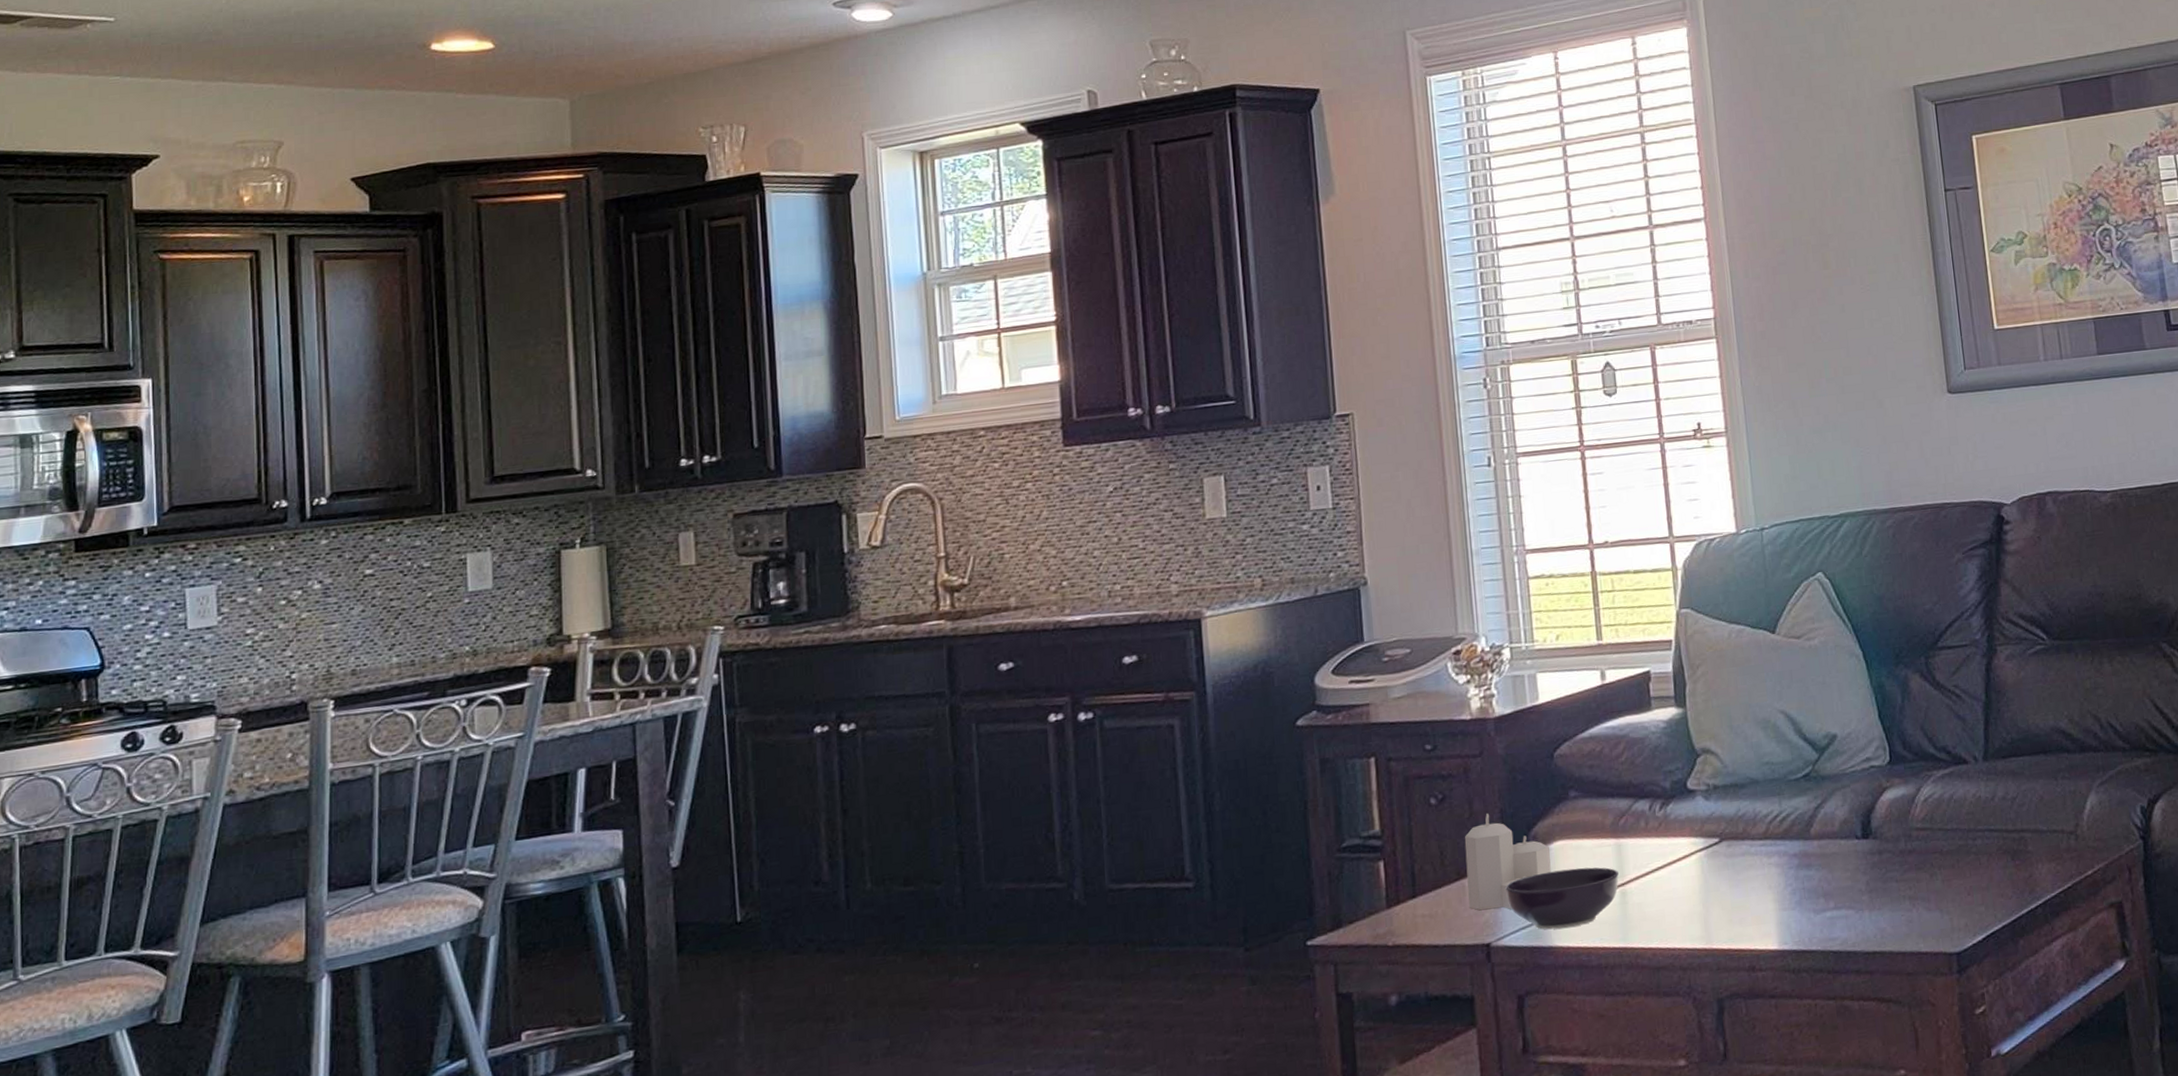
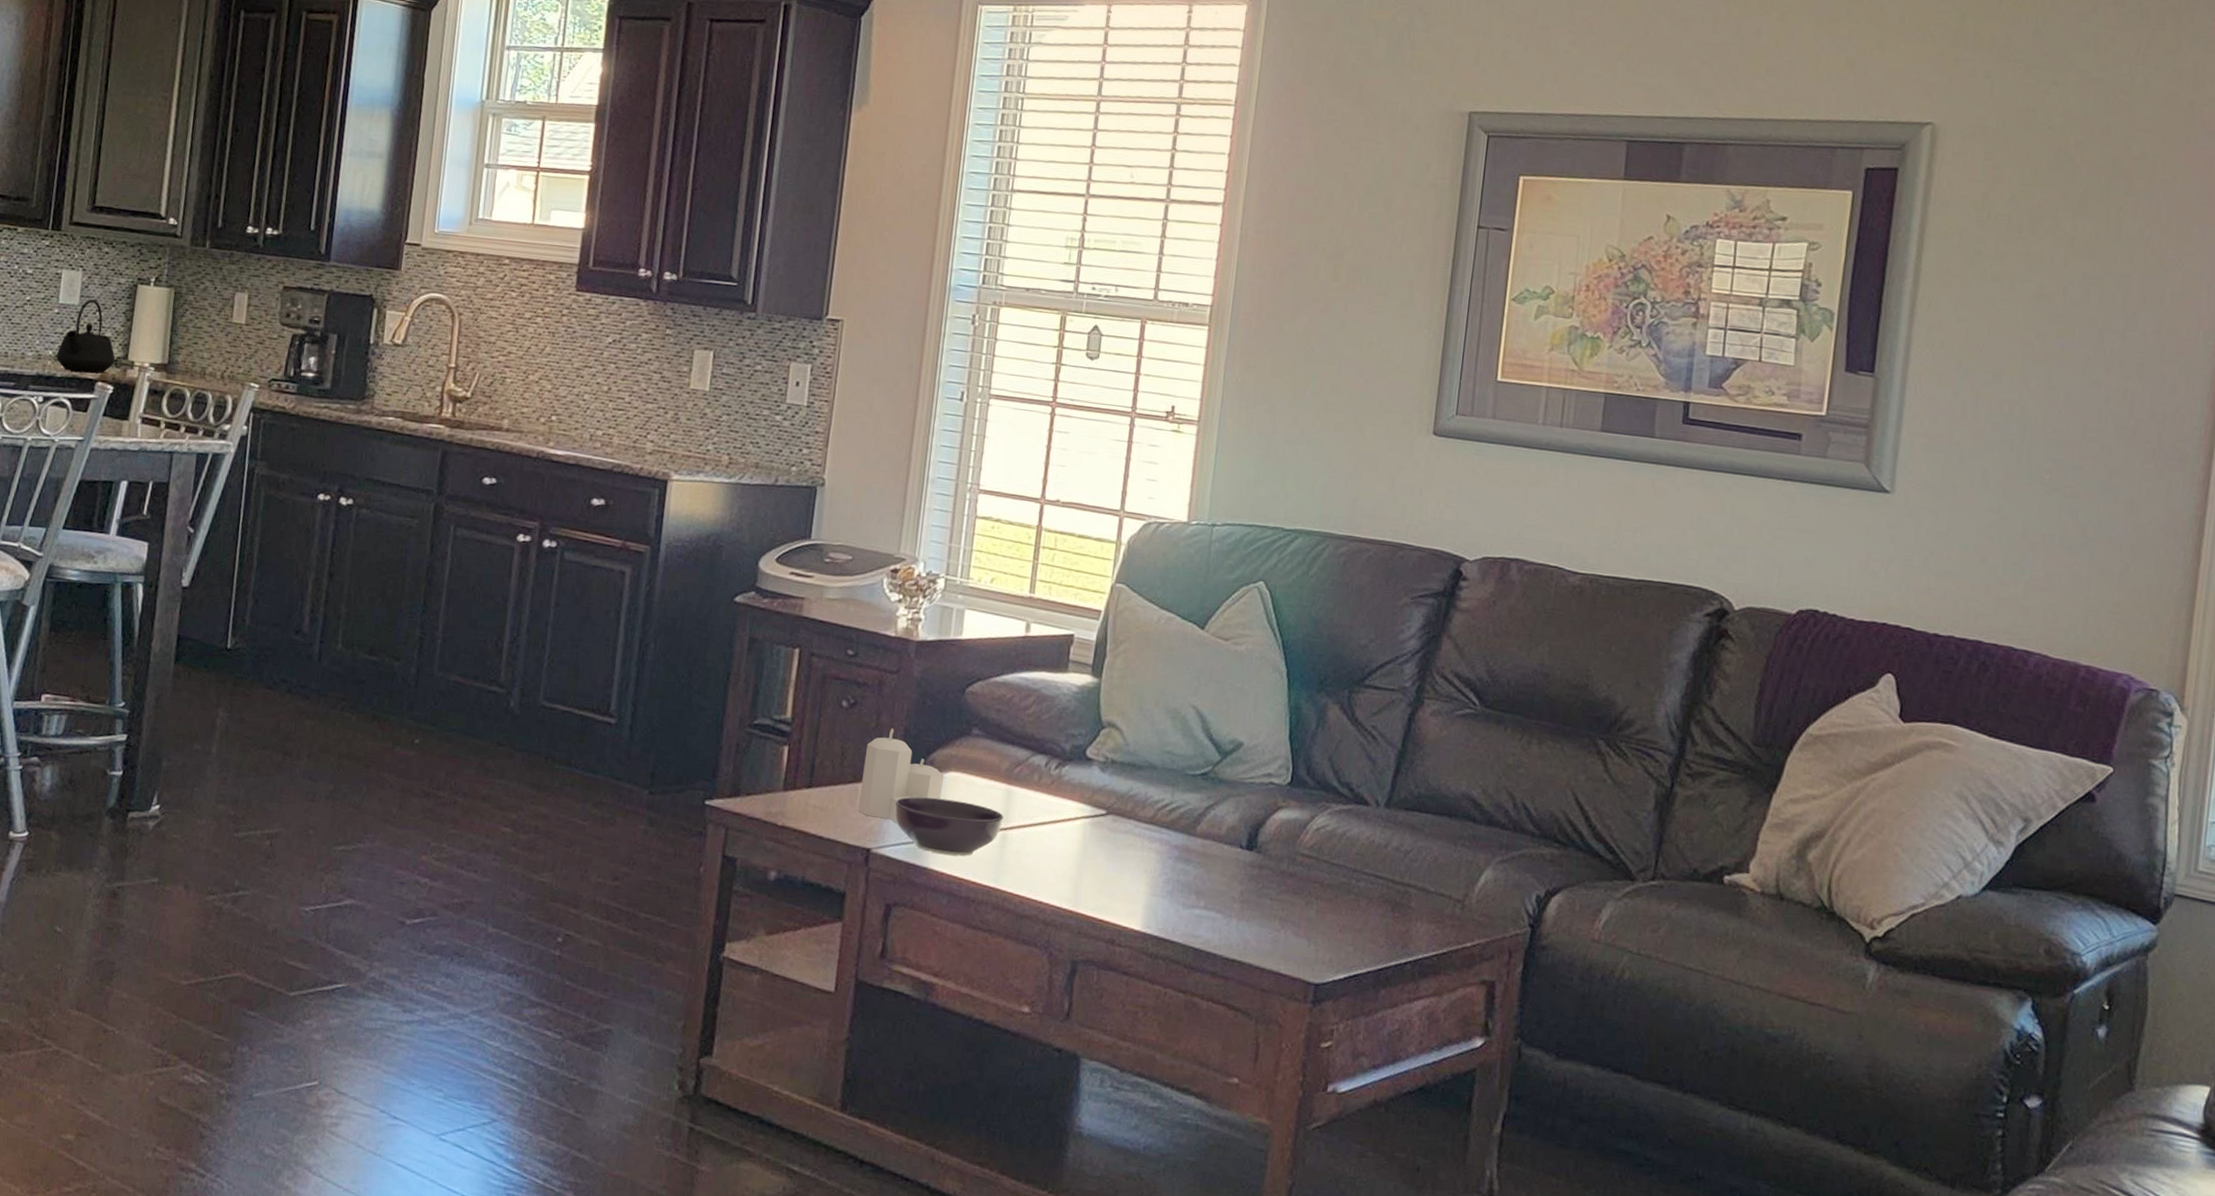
kettle: none [474,578,548,663] -> present [56,299,116,373]

